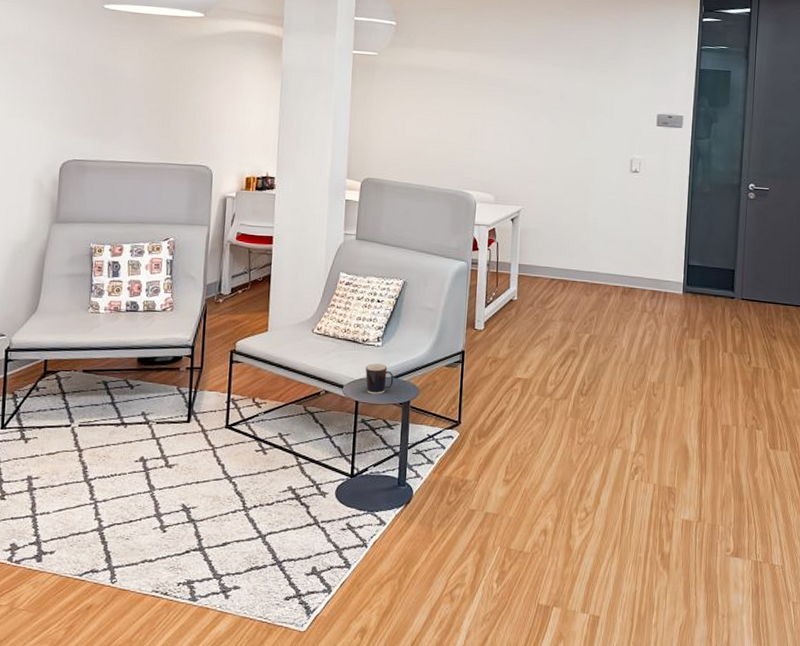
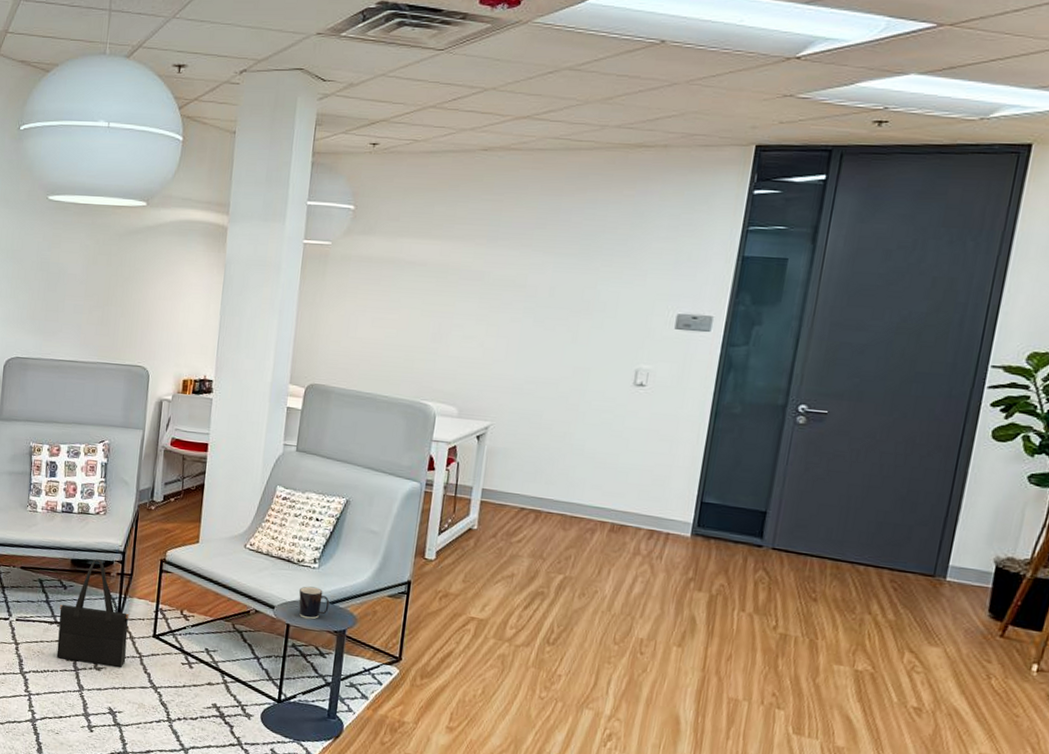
tote bag: none [124,355,201,462] -> present [56,559,130,667]

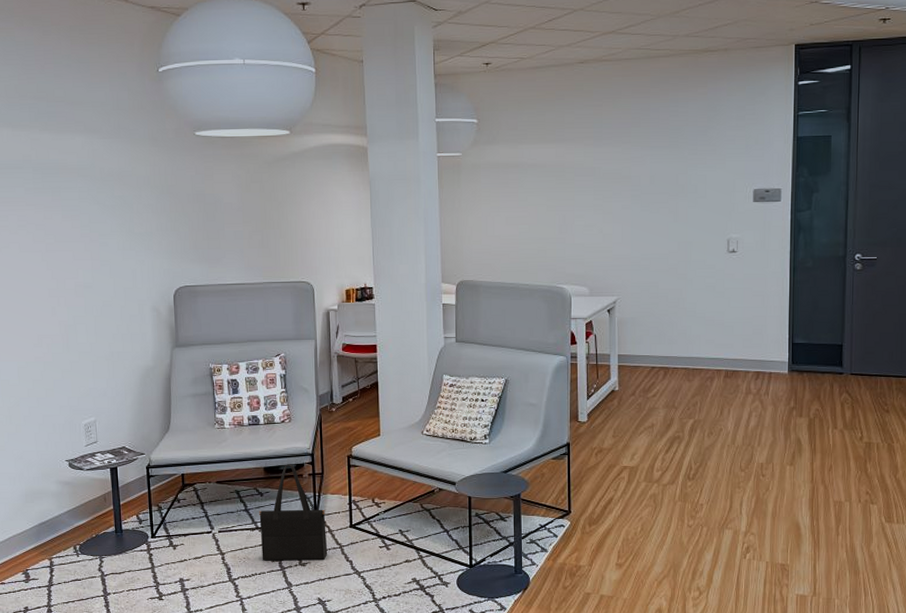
mug: present [298,586,330,620] -> none [475,460,503,489]

